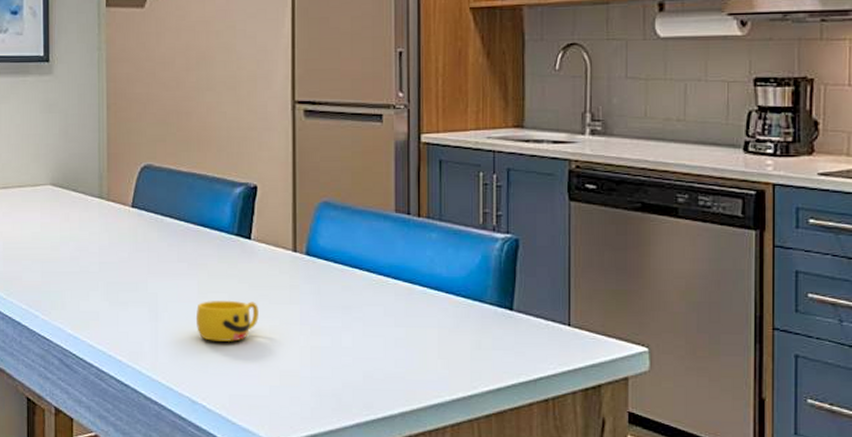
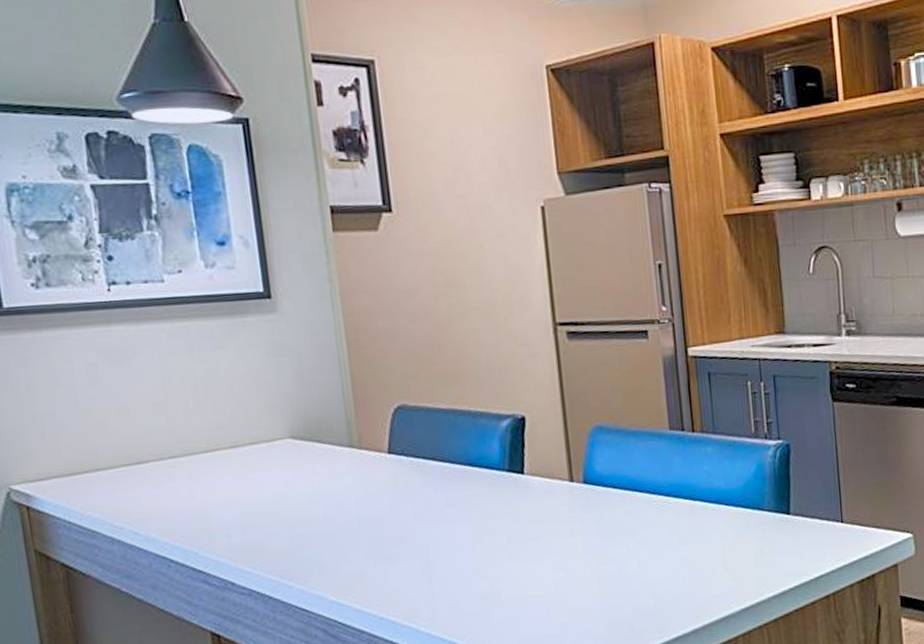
cup: present [195,301,259,342] -> none [473,539,541,586]

